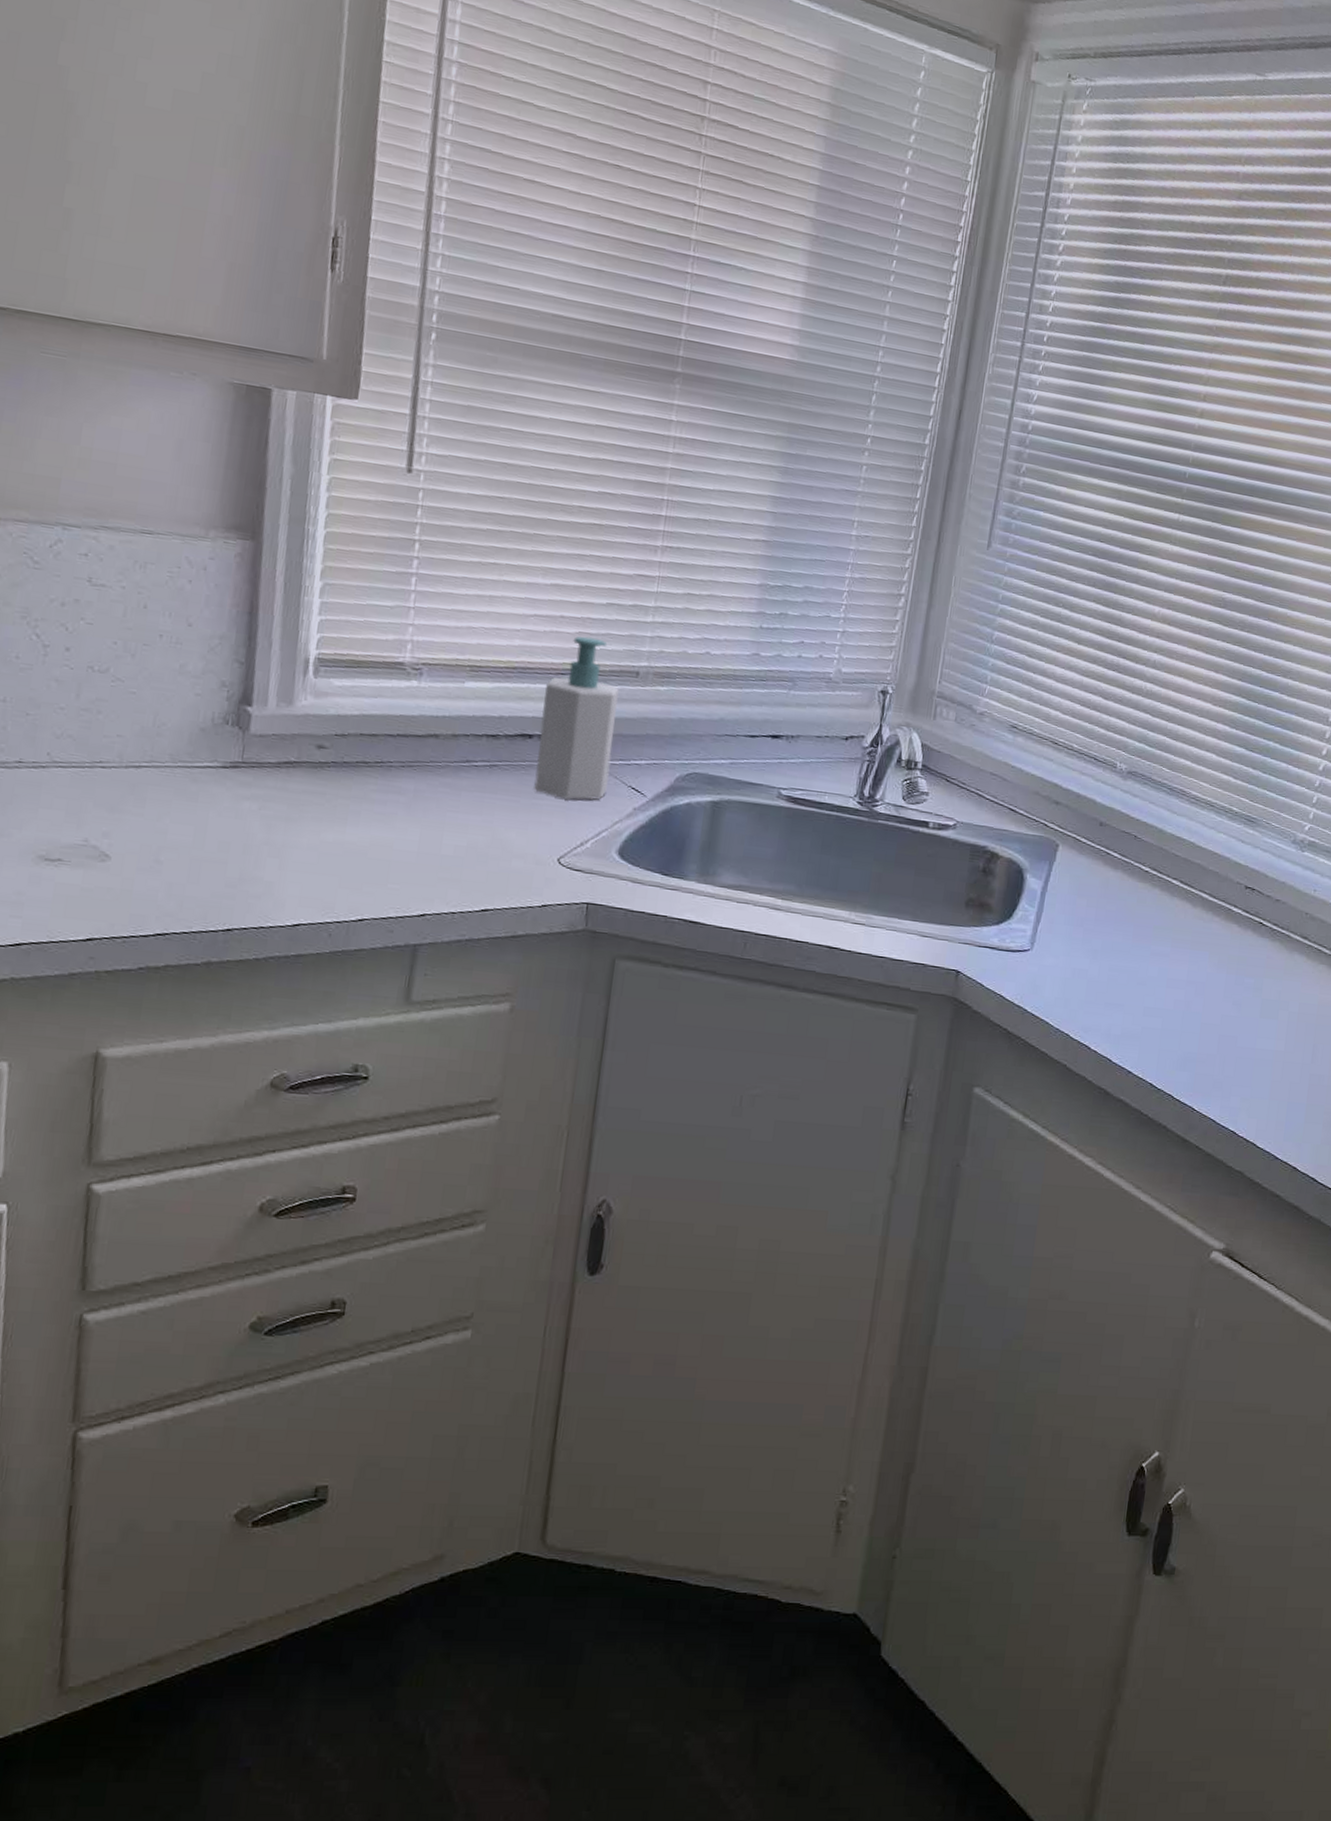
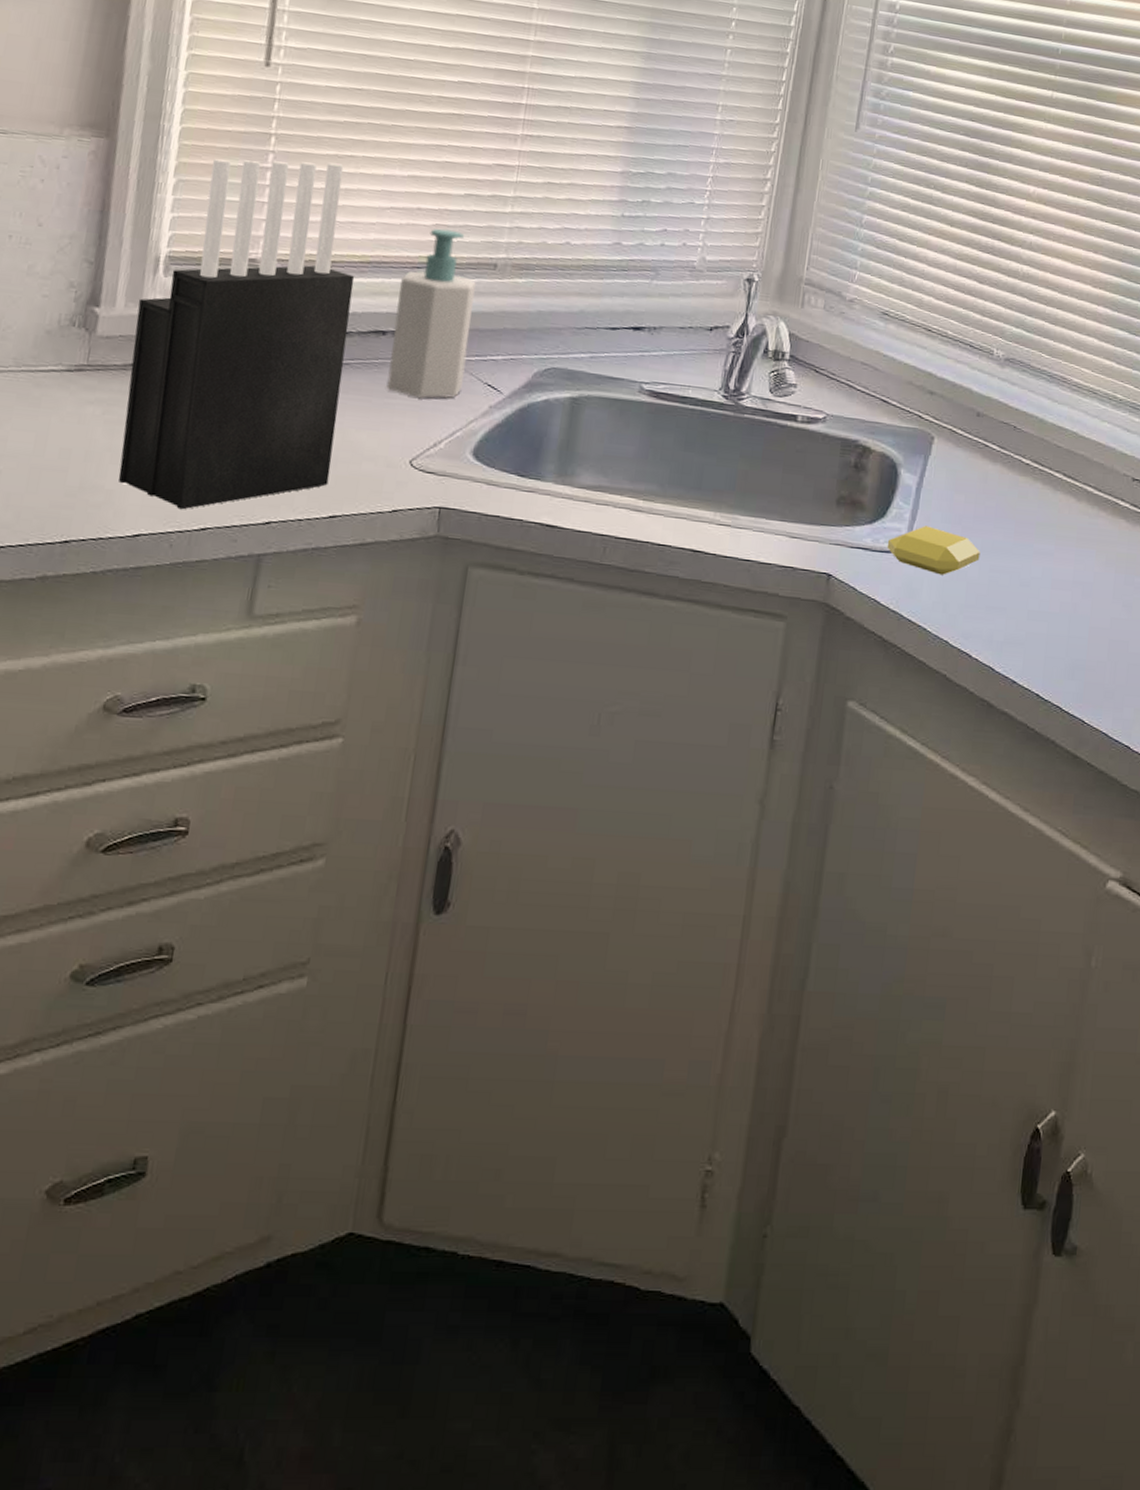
knife block: none [276,563,501,902] -> present [118,159,355,510]
soap bar: none [1012,927,1101,974] -> present [887,526,980,575]

